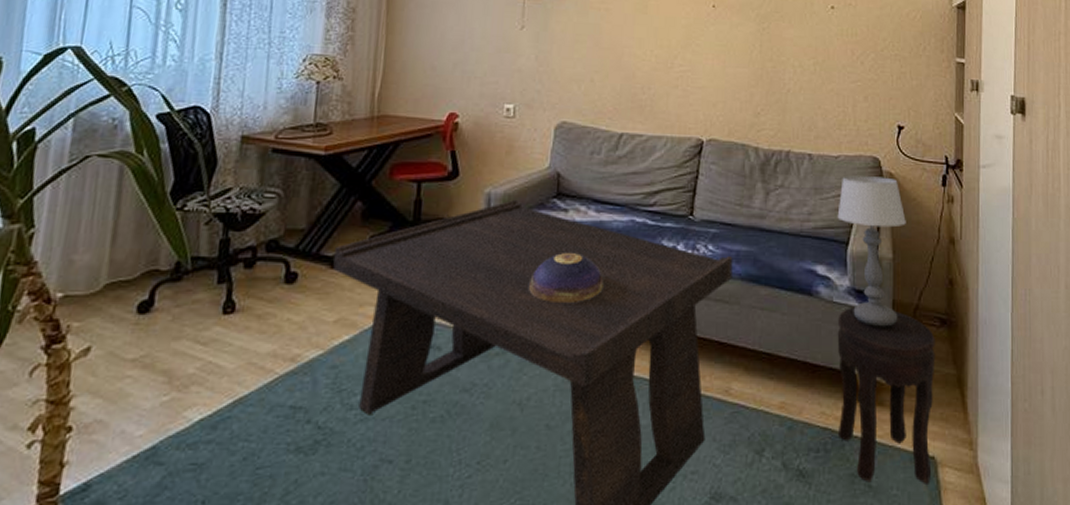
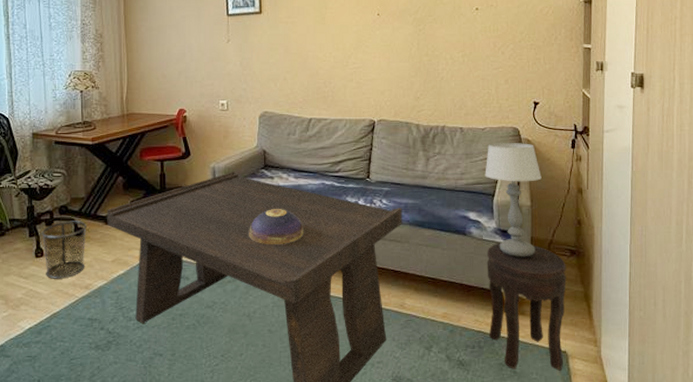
waste bin: none [235,261,304,347] -> present [41,220,87,279]

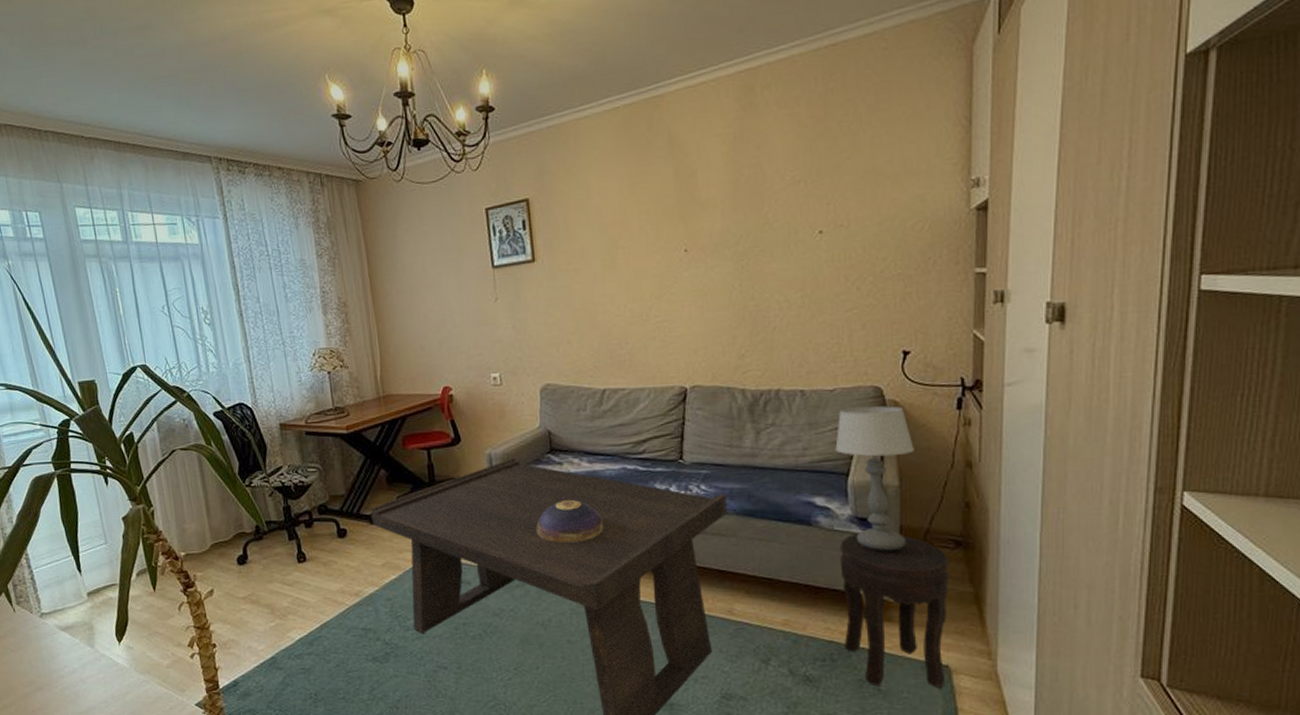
waste bin: present [41,220,87,279] -> none [301,521,352,586]

